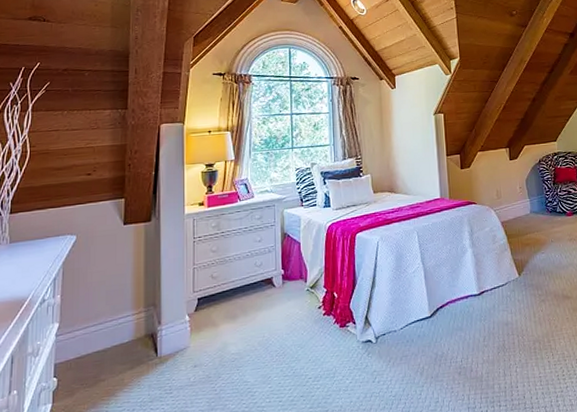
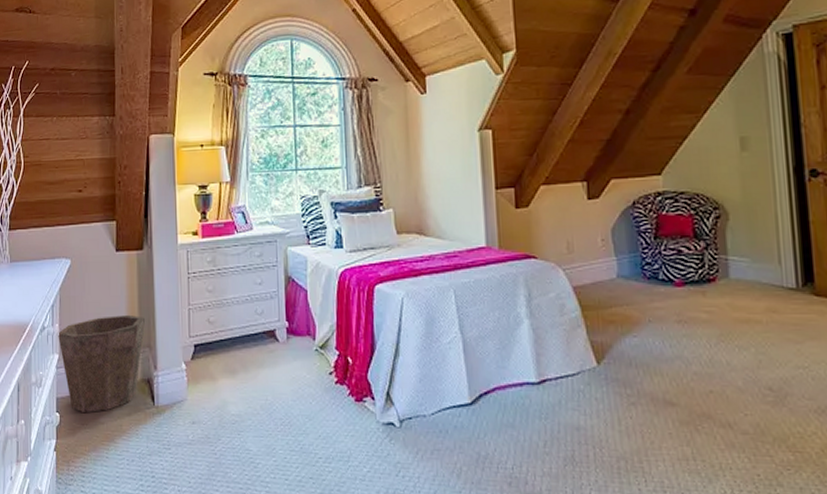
waste bin: none [59,279,151,374] -> present [58,314,146,412]

